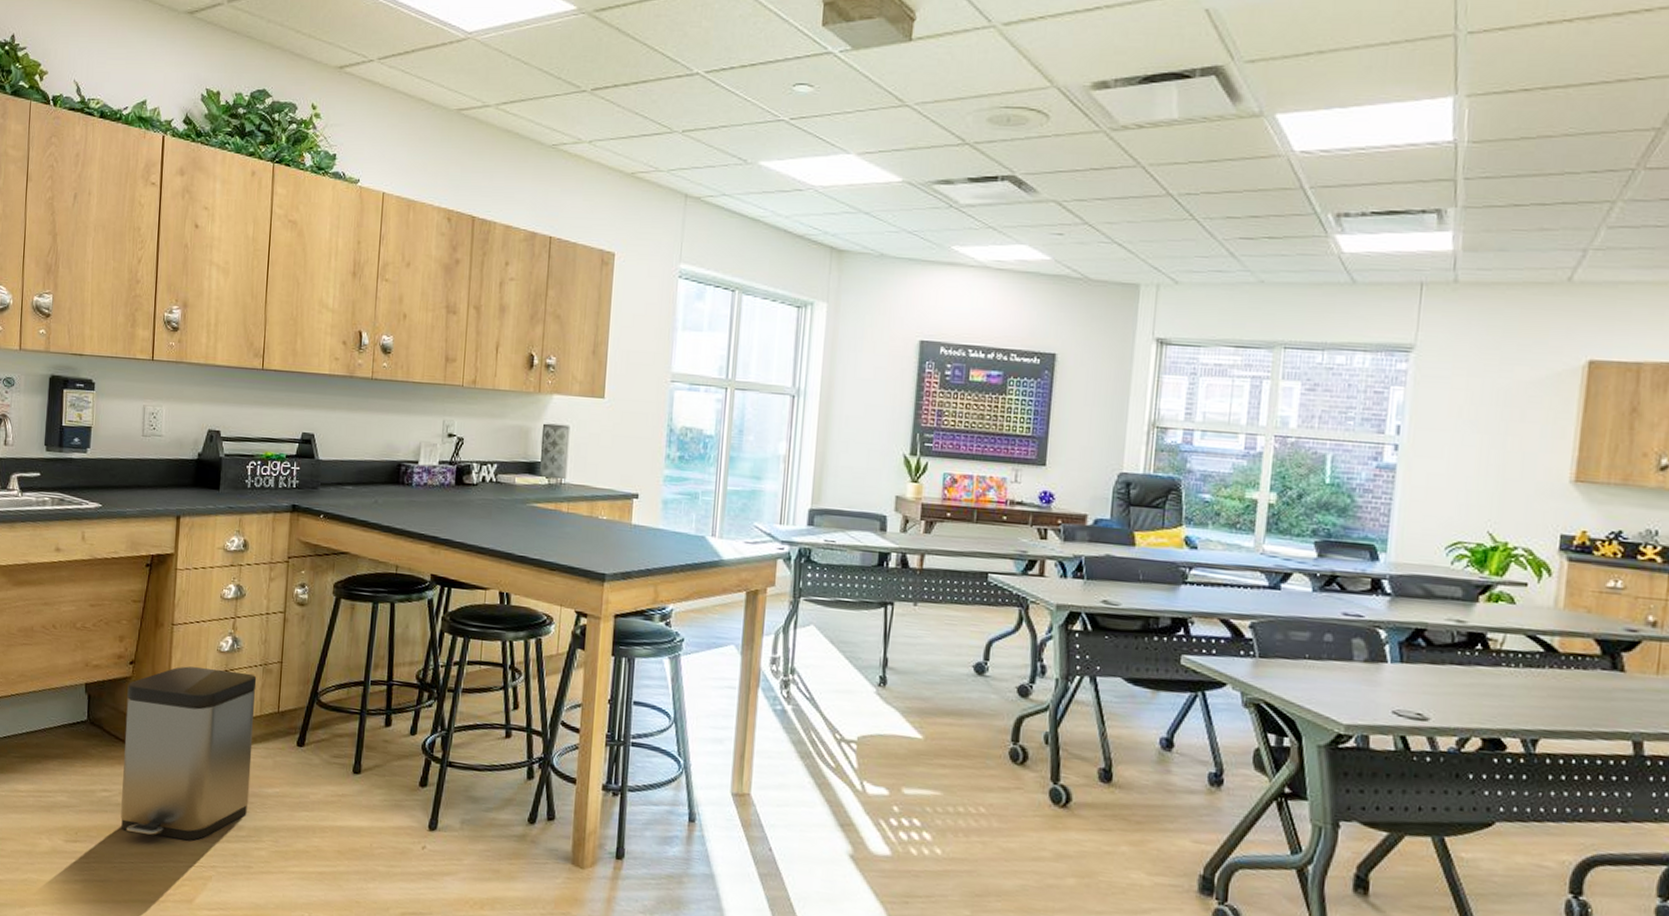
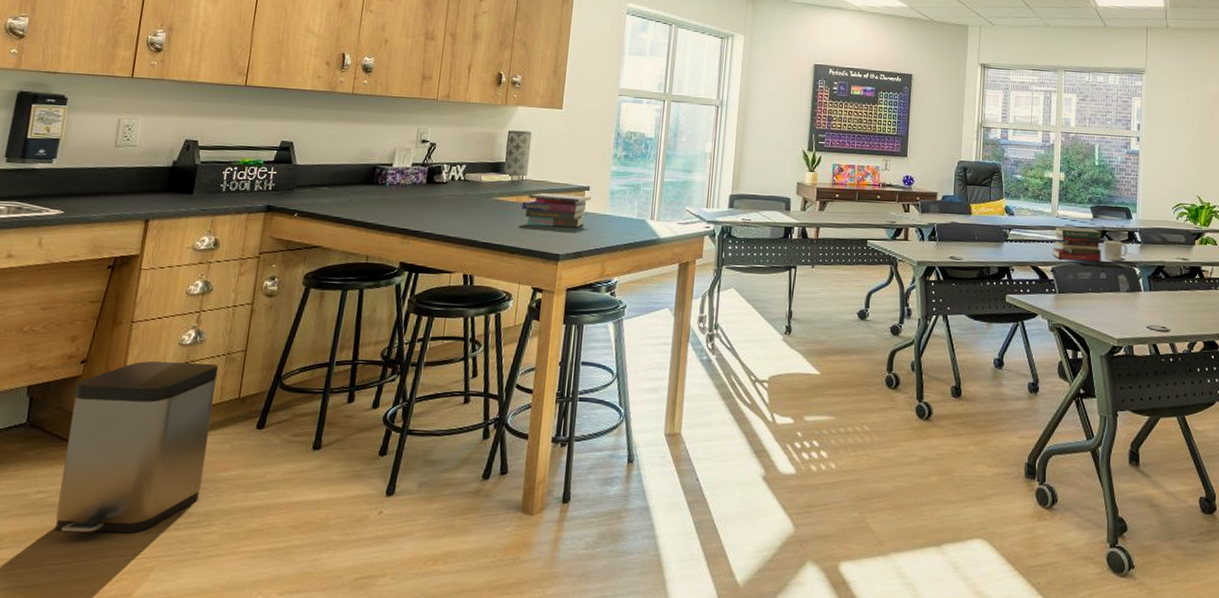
books: none [561,500,641,544] -> present [521,193,591,228]
books: none [1252,566,1330,619] -> present [1052,226,1102,262]
mug: none [1331,589,1369,619] -> present [1104,240,1128,261]

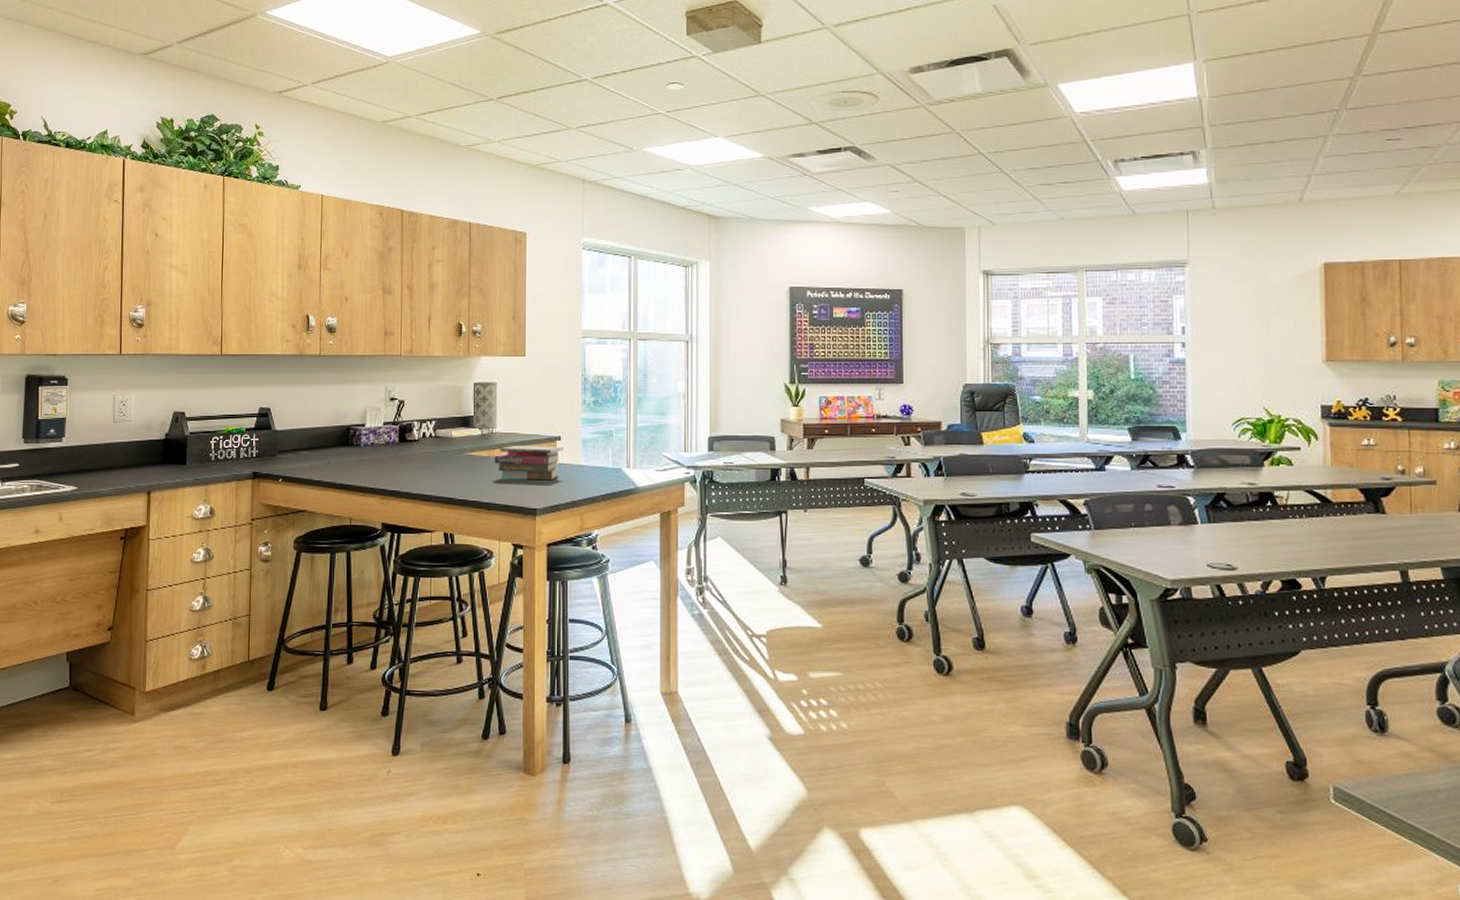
pedal bin: present [55,361,219,534] -> none [104,627,227,790]
books: present [1052,226,1102,262] -> none [1084,453,1145,492]
mug: present [1104,240,1128,261] -> none [1147,466,1178,489]

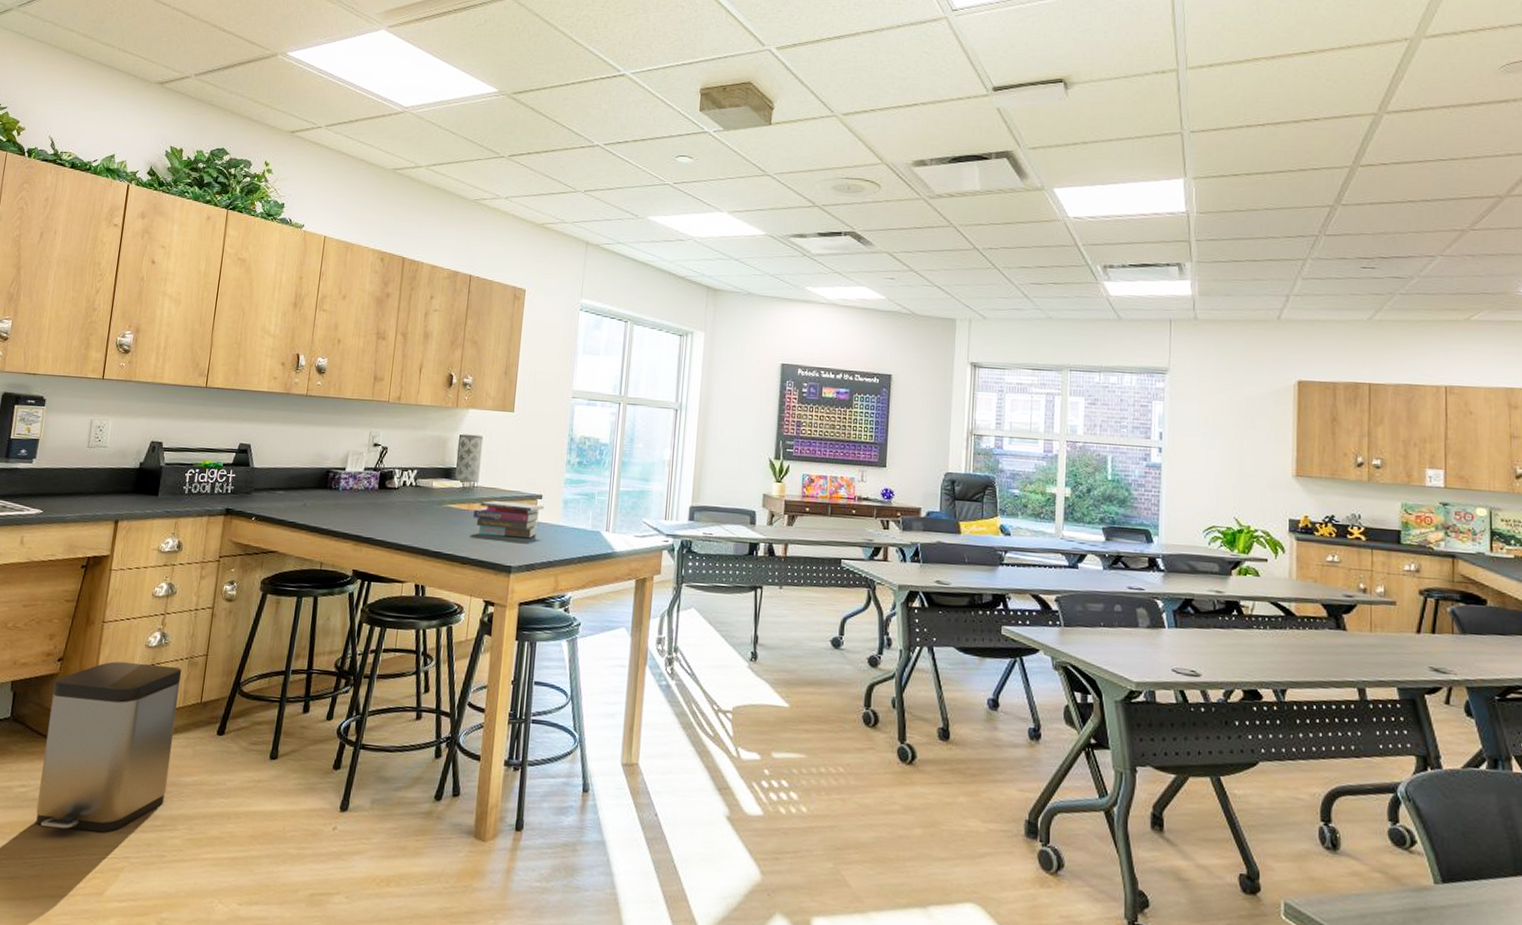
pedal bin: none [104,627,227,790] -> present [36,661,182,833]

